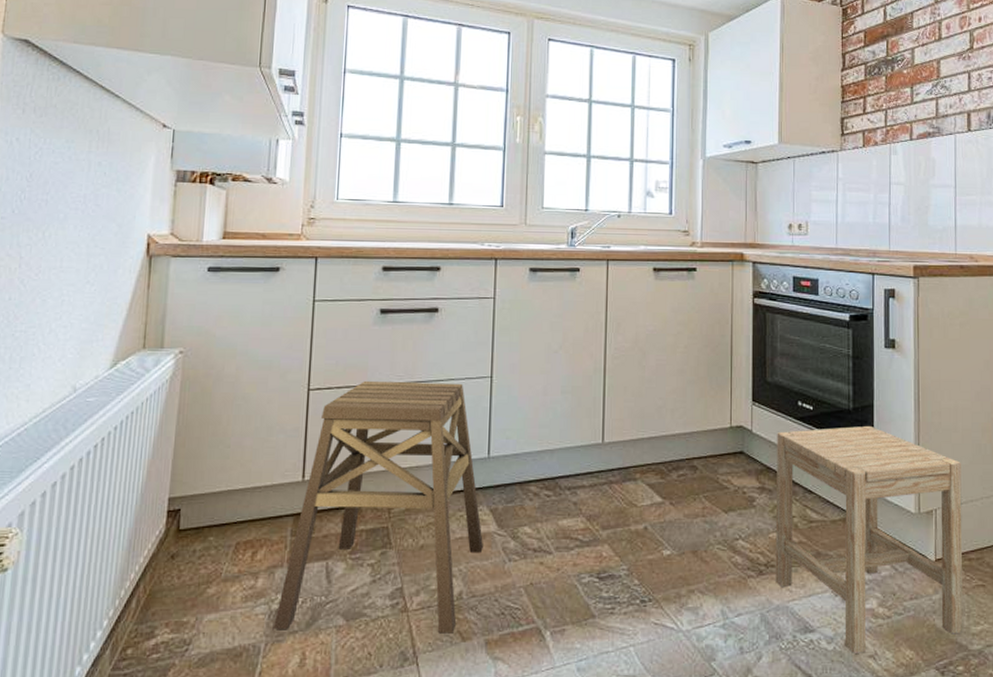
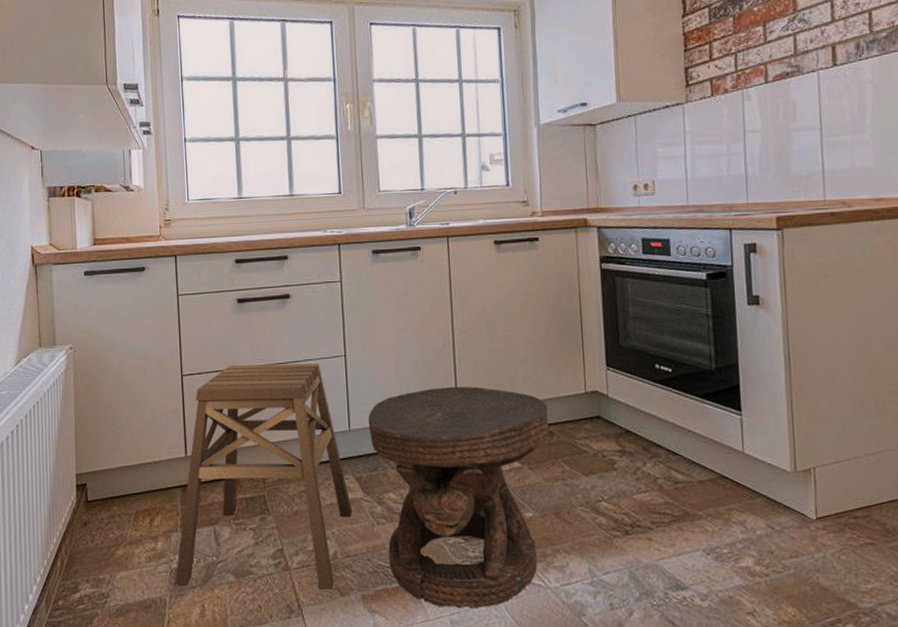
side table: none [509,414,693,653] -> present [368,386,549,607]
stool: present [775,425,963,653] -> none [634,385,851,610]

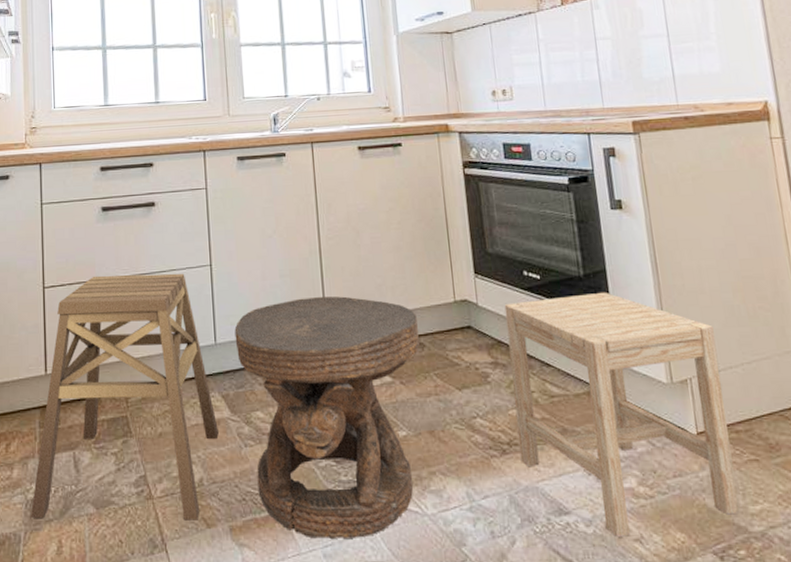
stool: none [634,385,851,610] -> present [504,292,740,537]

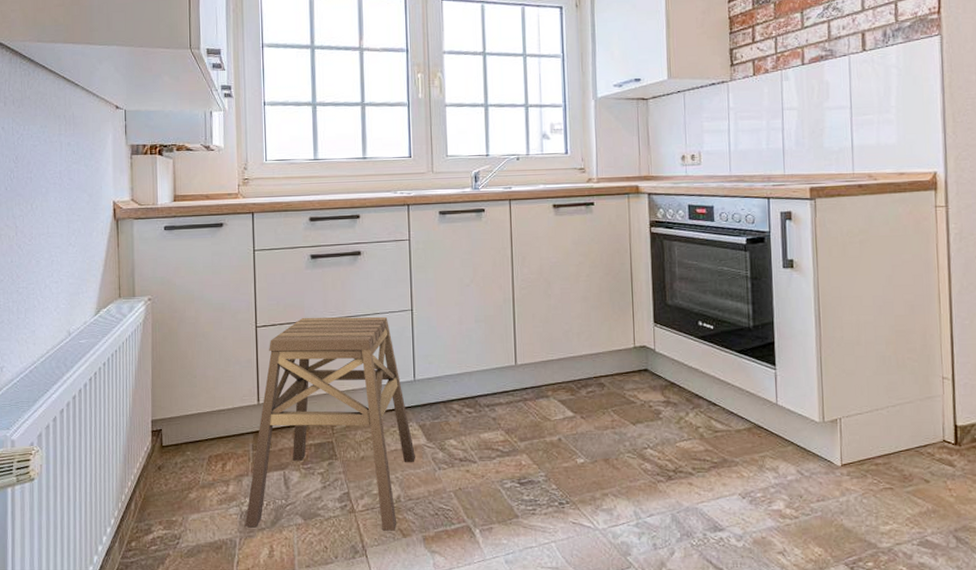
side table: present [234,296,419,539] -> none [432,340,600,548]
stool: present [504,292,740,537] -> none [679,341,872,550]

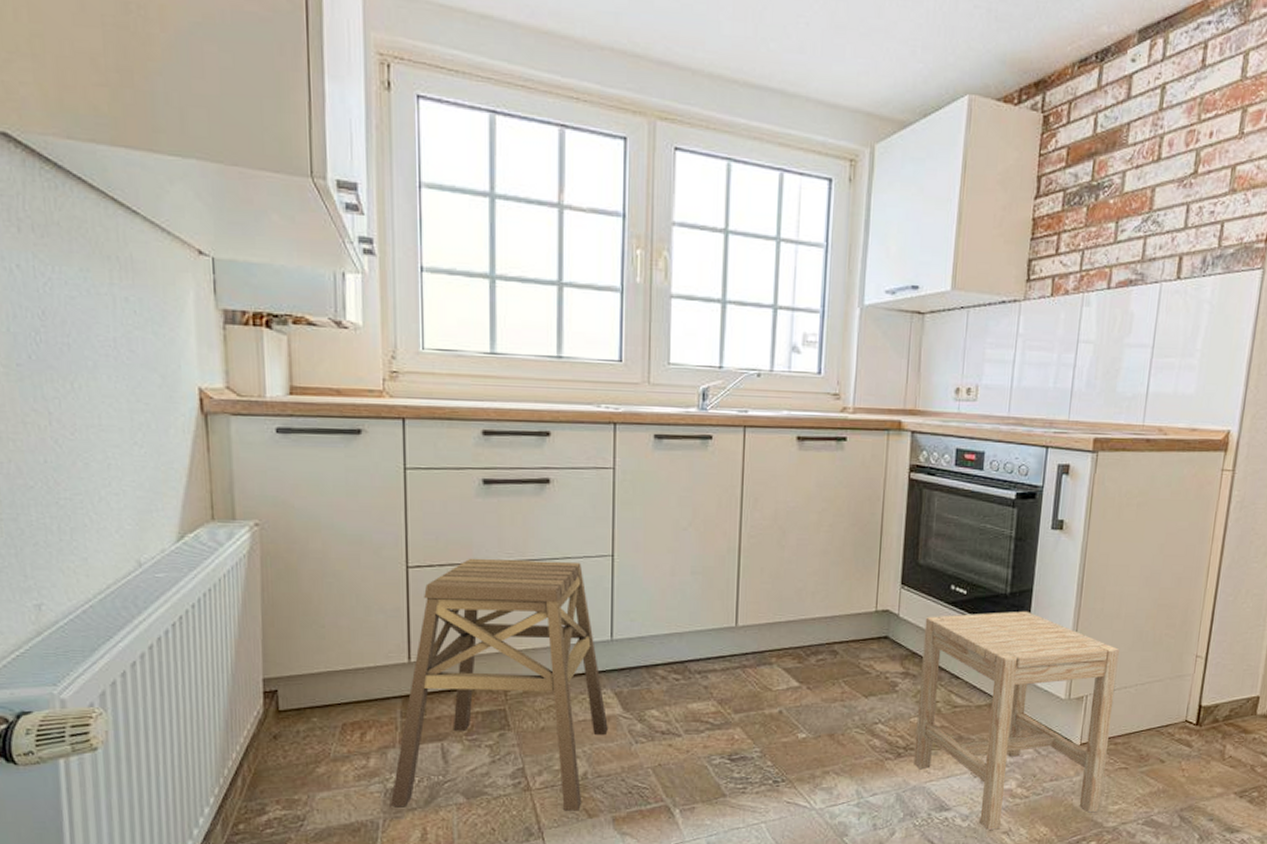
stool: none [679,341,872,550] -> present [913,611,1119,830]

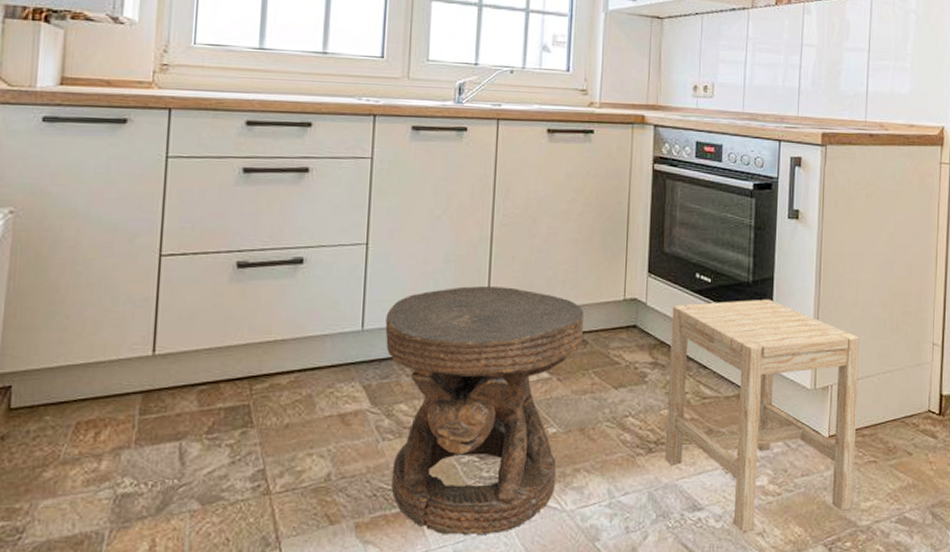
stool: present [390,558,608,811] -> none [118,246,355,517]
side table: none [634,597,834,829] -> present [385,285,584,535]

